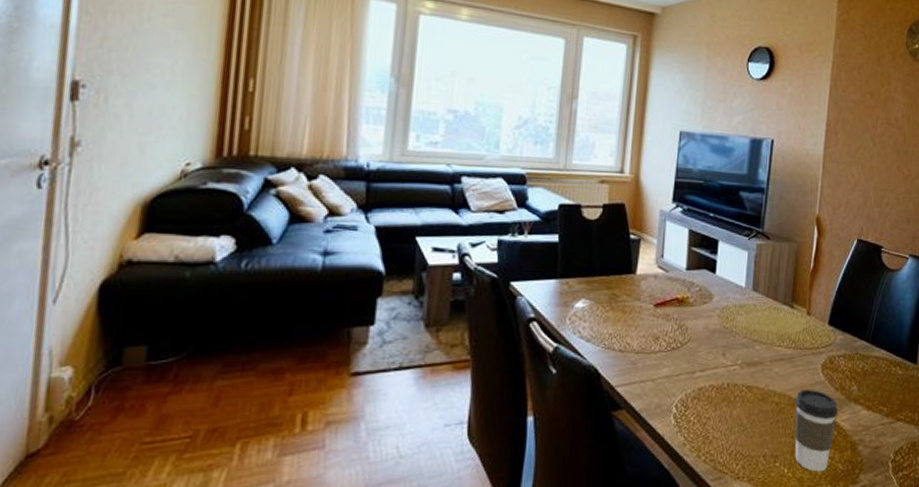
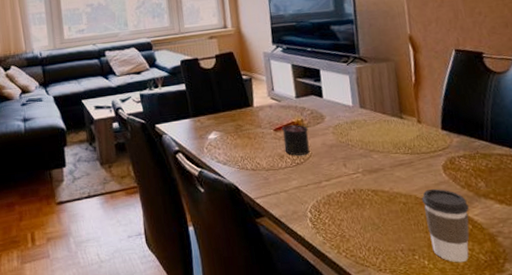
candle: none [662,294,693,340] -> present [282,118,310,156]

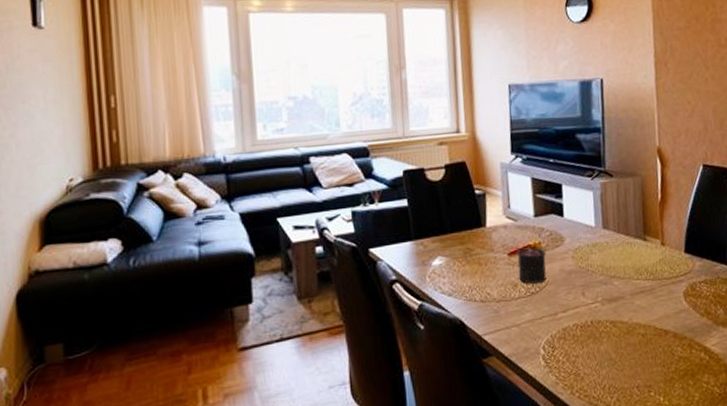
coffee cup: present [422,188,470,263] -> none [661,317,707,398]

